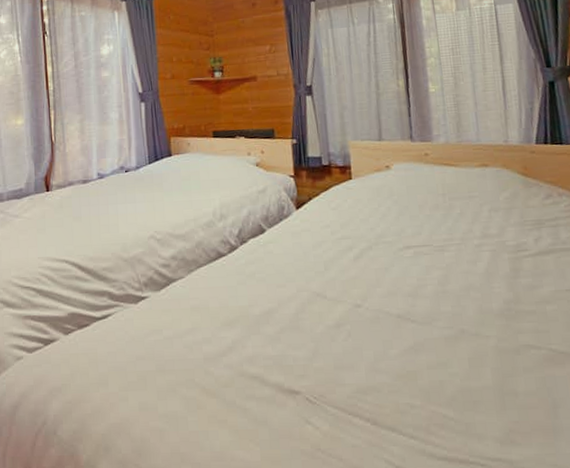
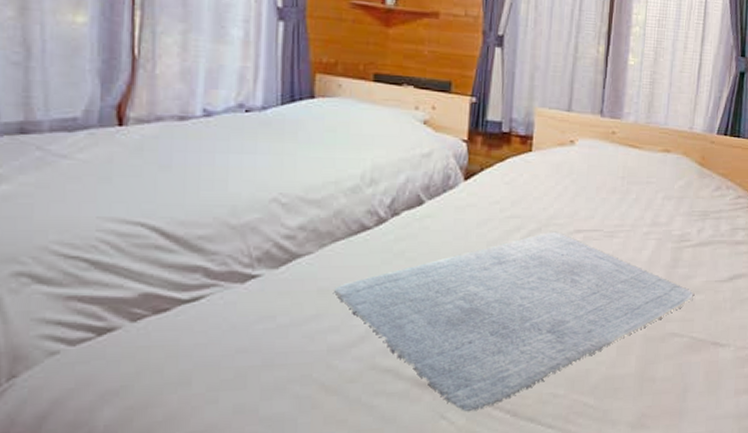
bath mat: none [203,248,545,419] -> present [334,231,695,412]

